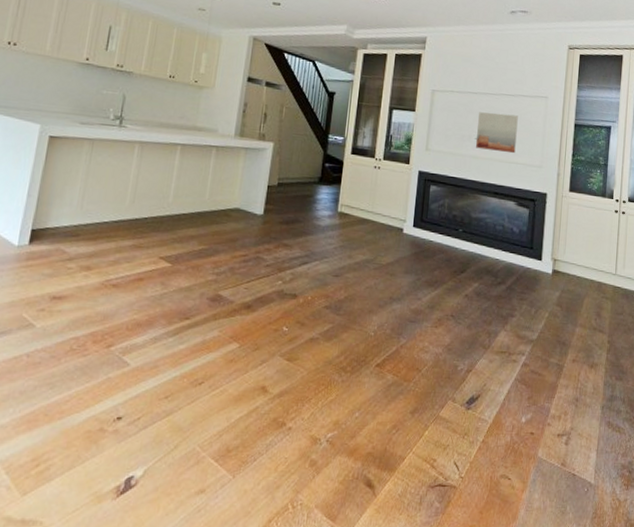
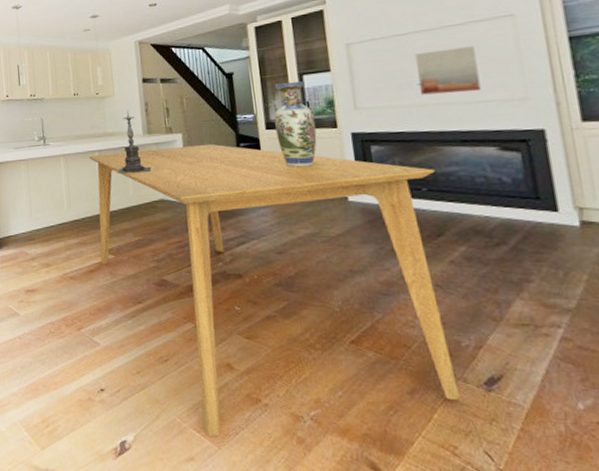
dining table: none [155,148,471,466] -> present [88,143,459,437]
candle holder: none [197,106,235,178] -> present [117,110,152,173]
vase: none [358,113,394,196] -> present [274,81,317,168]

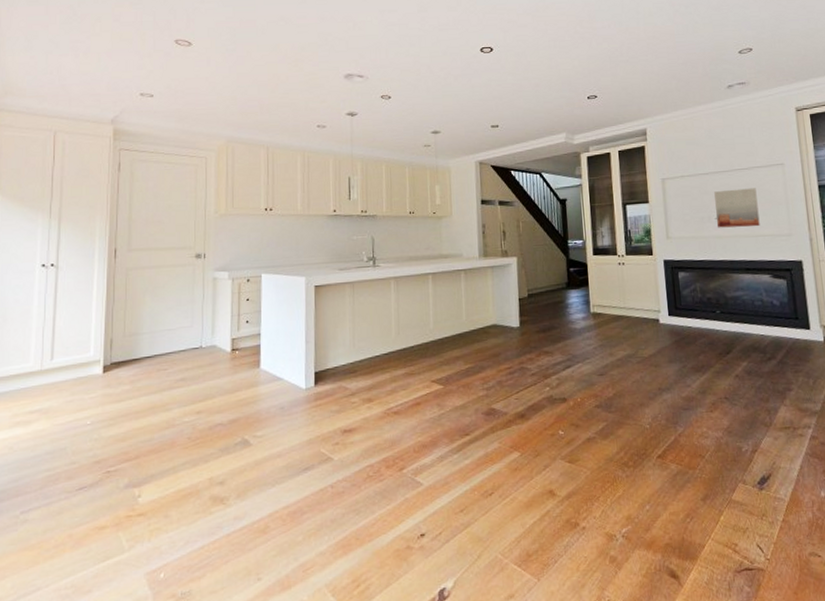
dining table: present [88,143,459,437] -> none [421,268,740,570]
candle holder: present [117,110,152,173] -> none [451,231,486,298]
vase: present [274,81,317,168] -> none [601,211,636,292]

